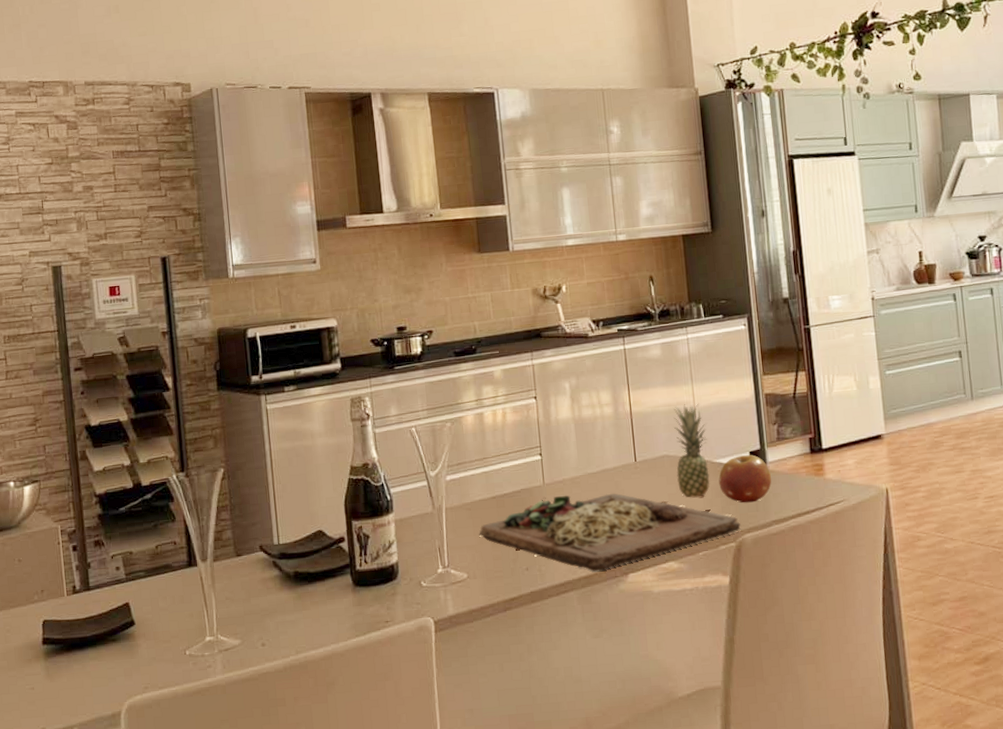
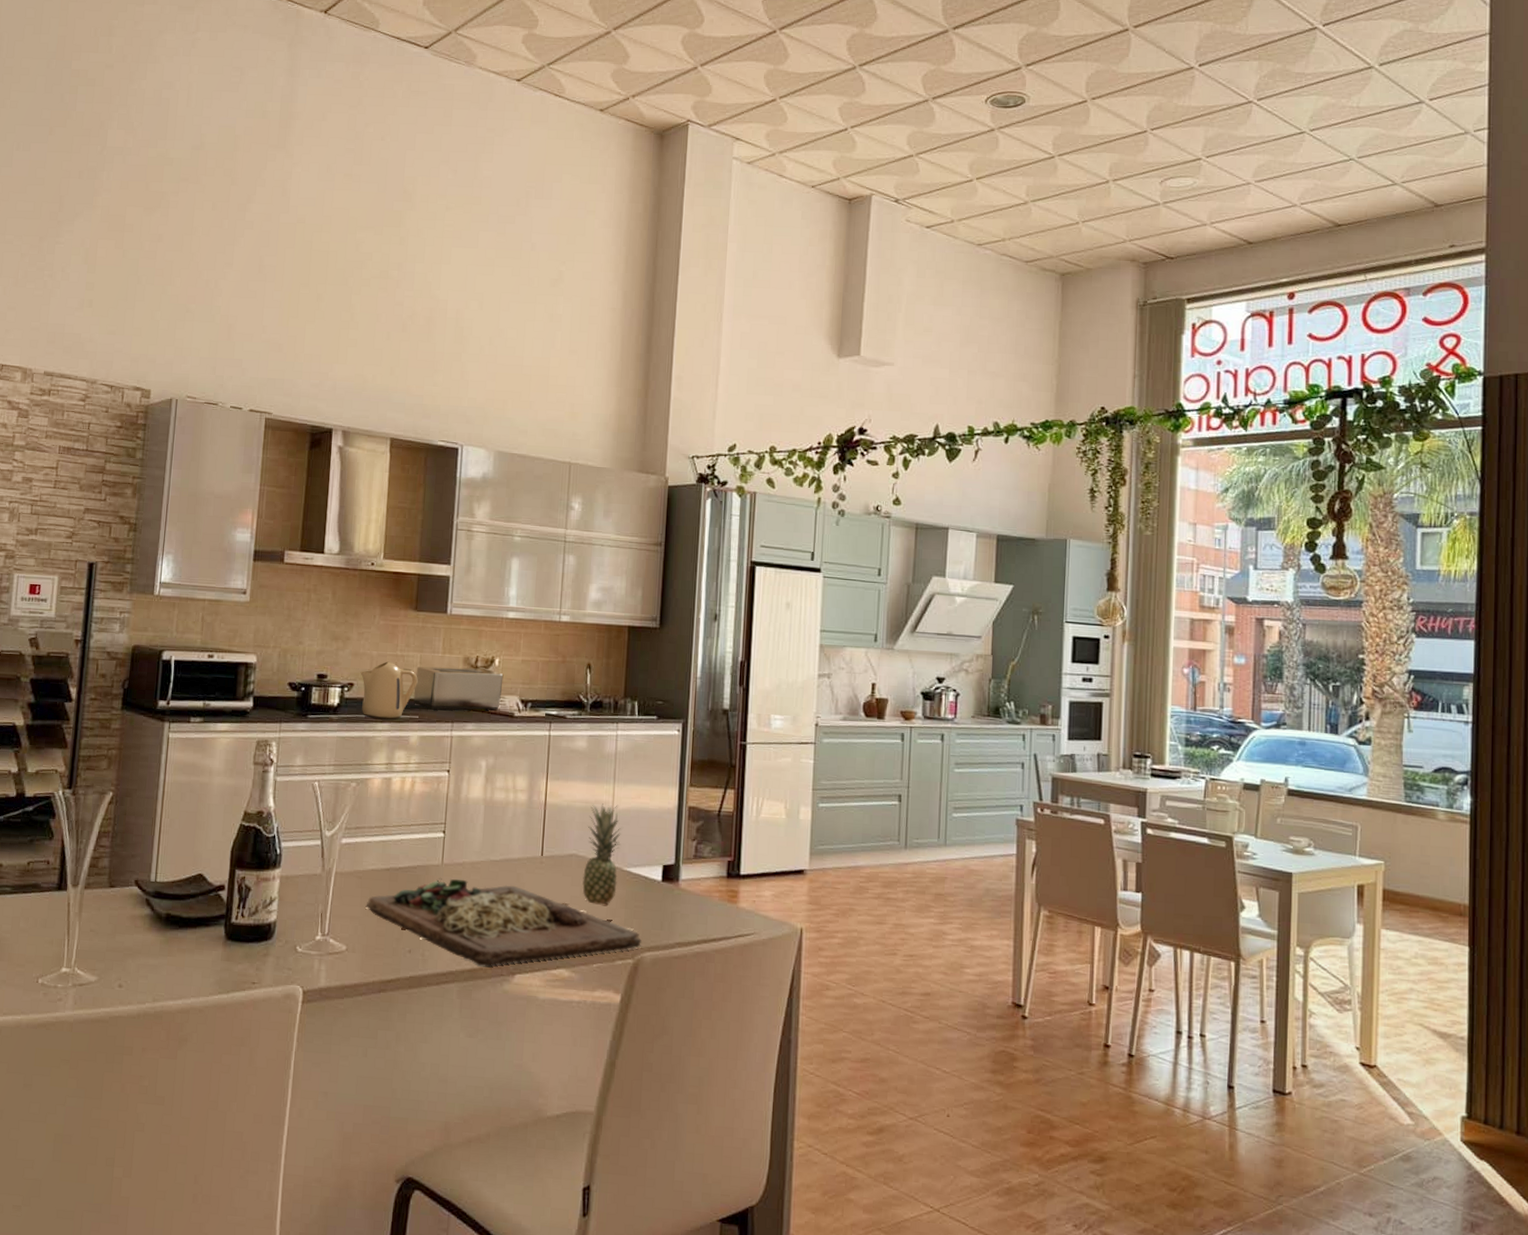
kettle: none [437,304,493,361] -> present [360,661,418,721]
toaster: none [489,296,574,343] -> present [413,666,504,711]
fruit: present [718,455,772,503] -> none [625,867,682,920]

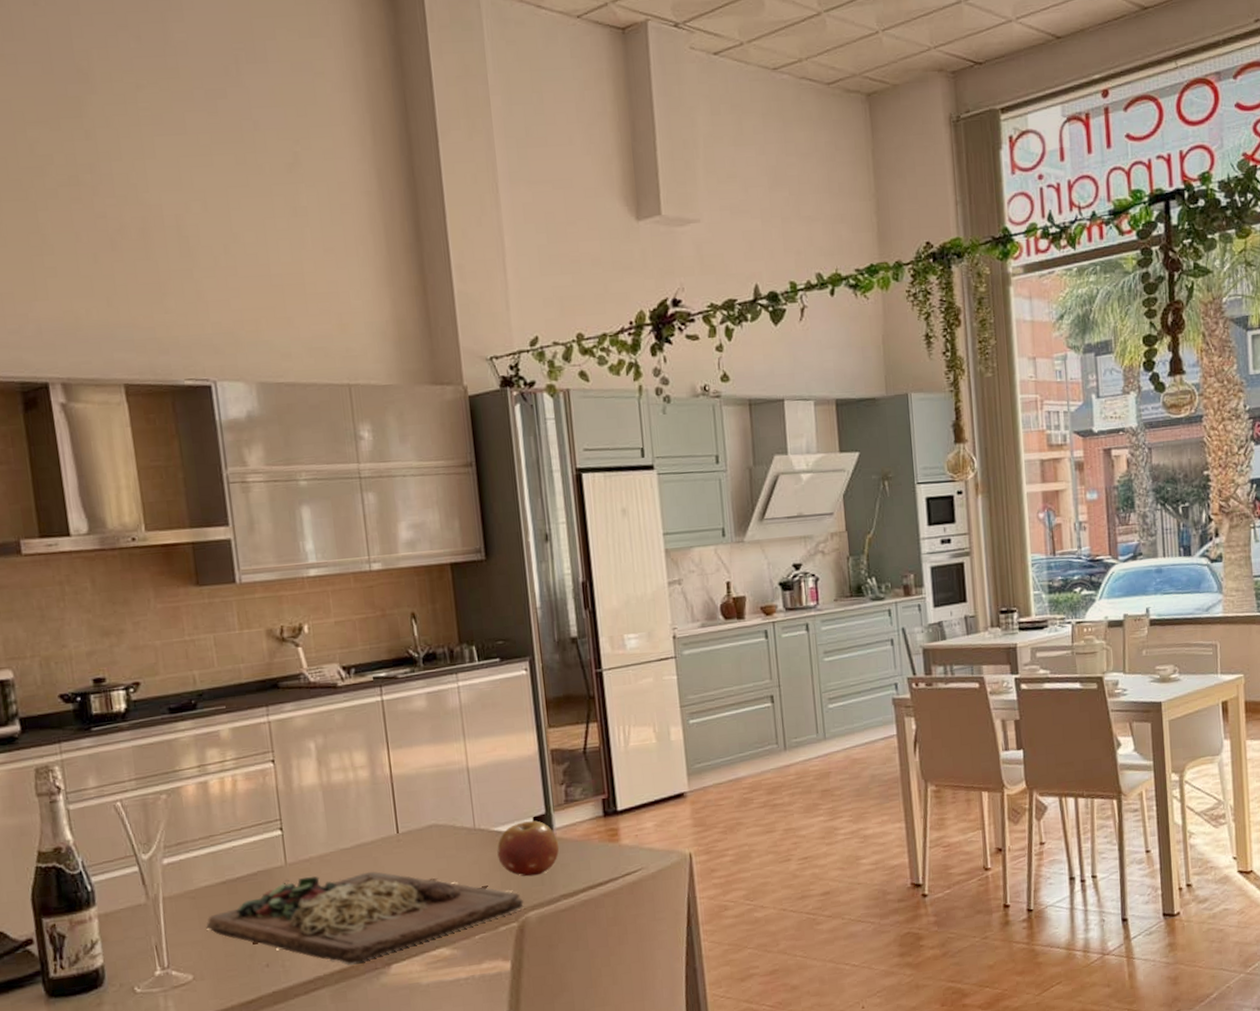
kettle: present [360,661,418,721] -> none [145,649,217,719]
toaster: present [413,666,504,711] -> none [212,638,319,696]
fruit: present [582,803,622,905] -> none [443,762,487,874]
fruit: none [625,867,682,920] -> present [497,820,560,877]

